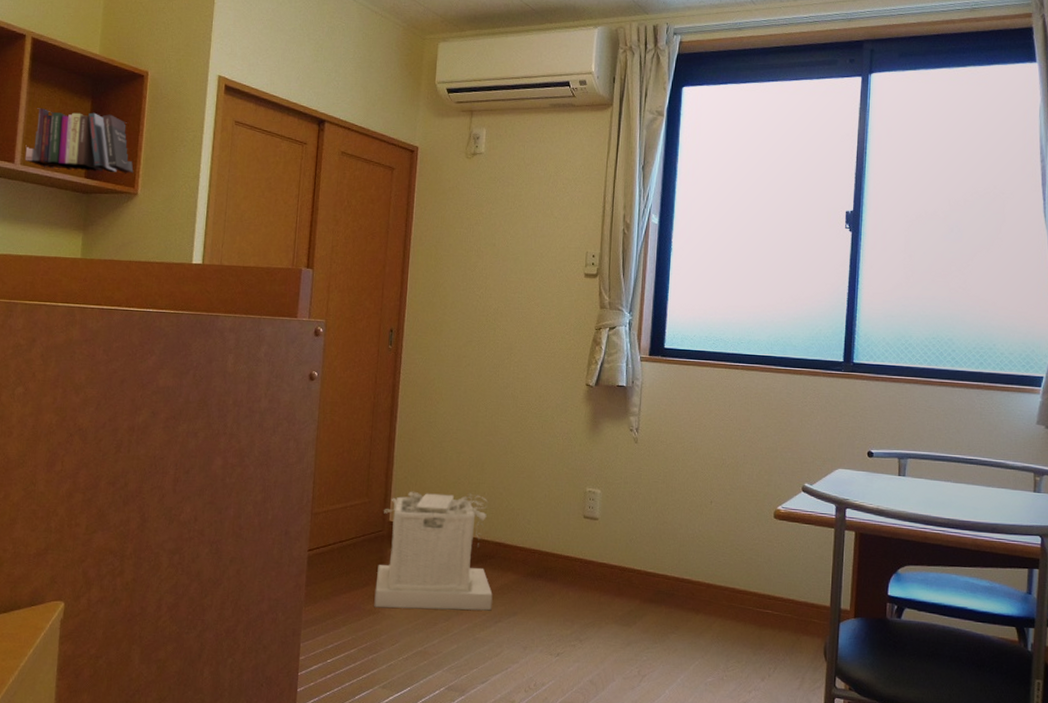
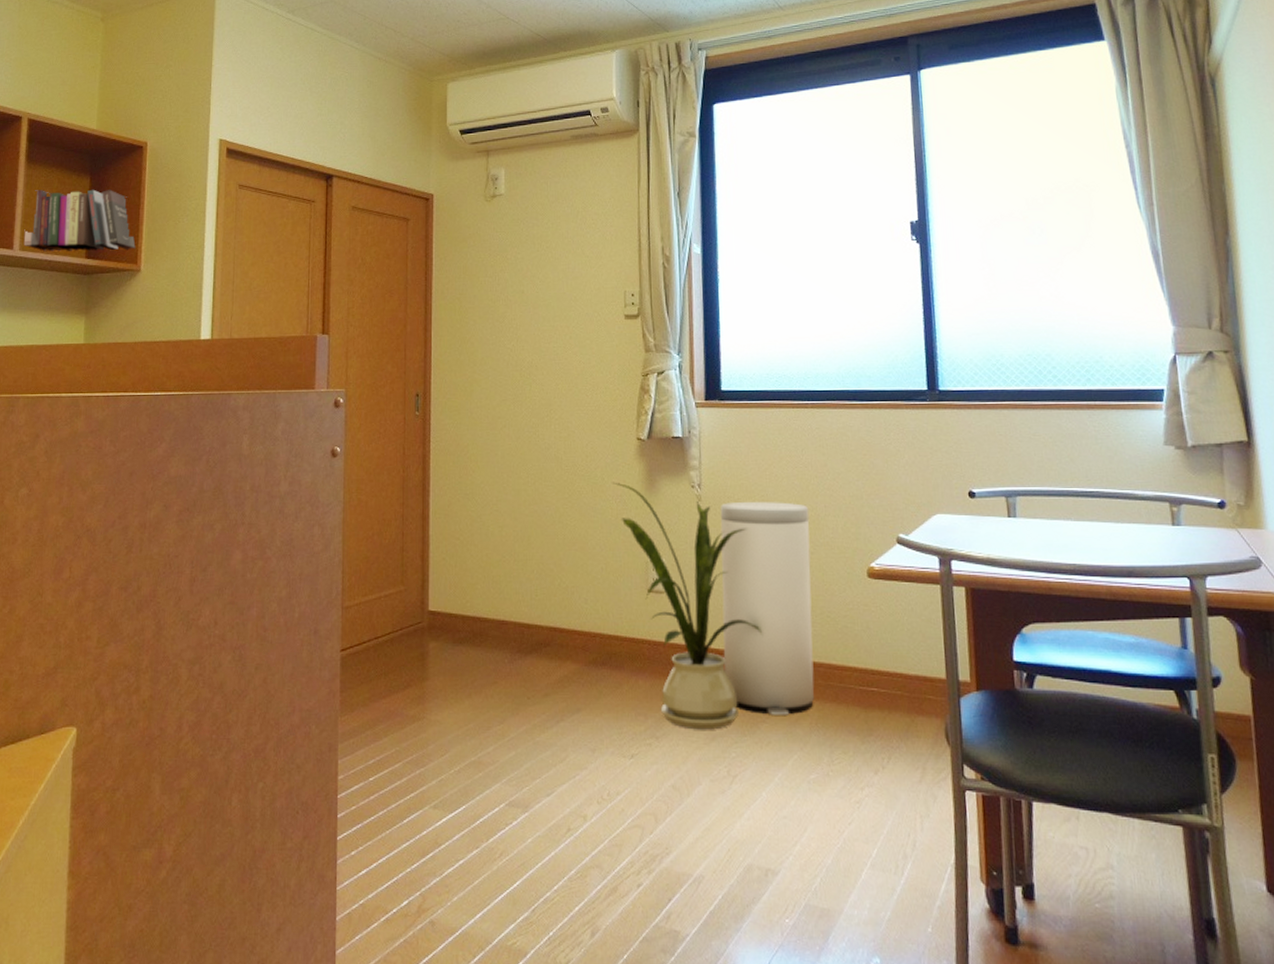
clothes hamper: present [374,491,493,611] -> none [418,572,552,713]
house plant: none [561,422,679,636] -> present [613,483,762,730]
pedal bin: none [643,446,730,630] -> present [720,501,815,717]

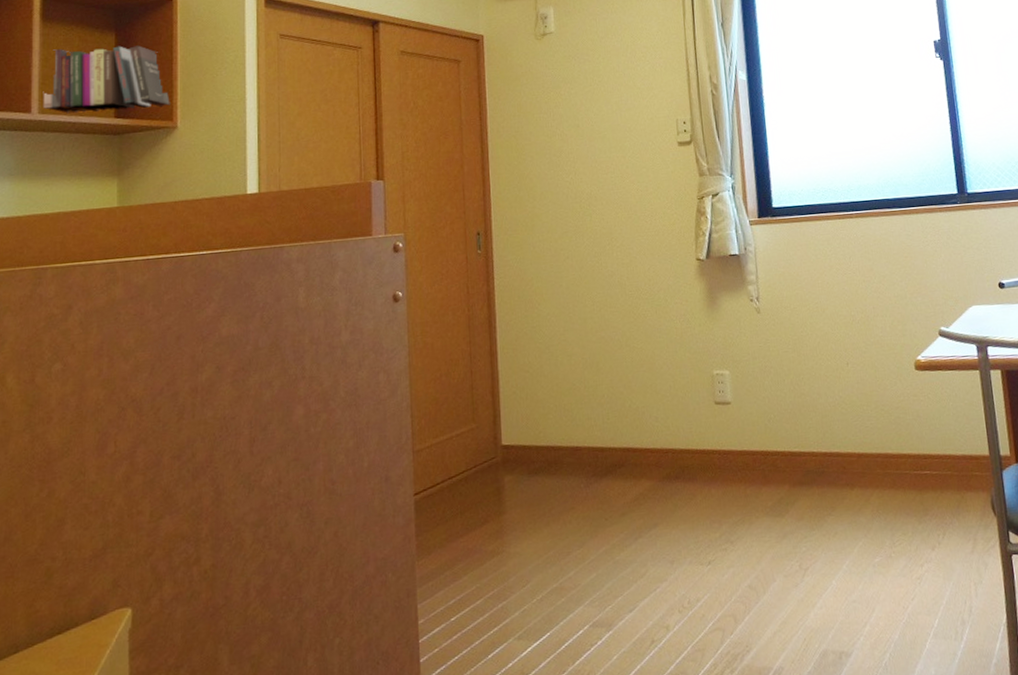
house plant: present [613,483,762,730] -> none [676,303,823,530]
pedal bin: present [720,501,815,717] -> none [778,307,875,509]

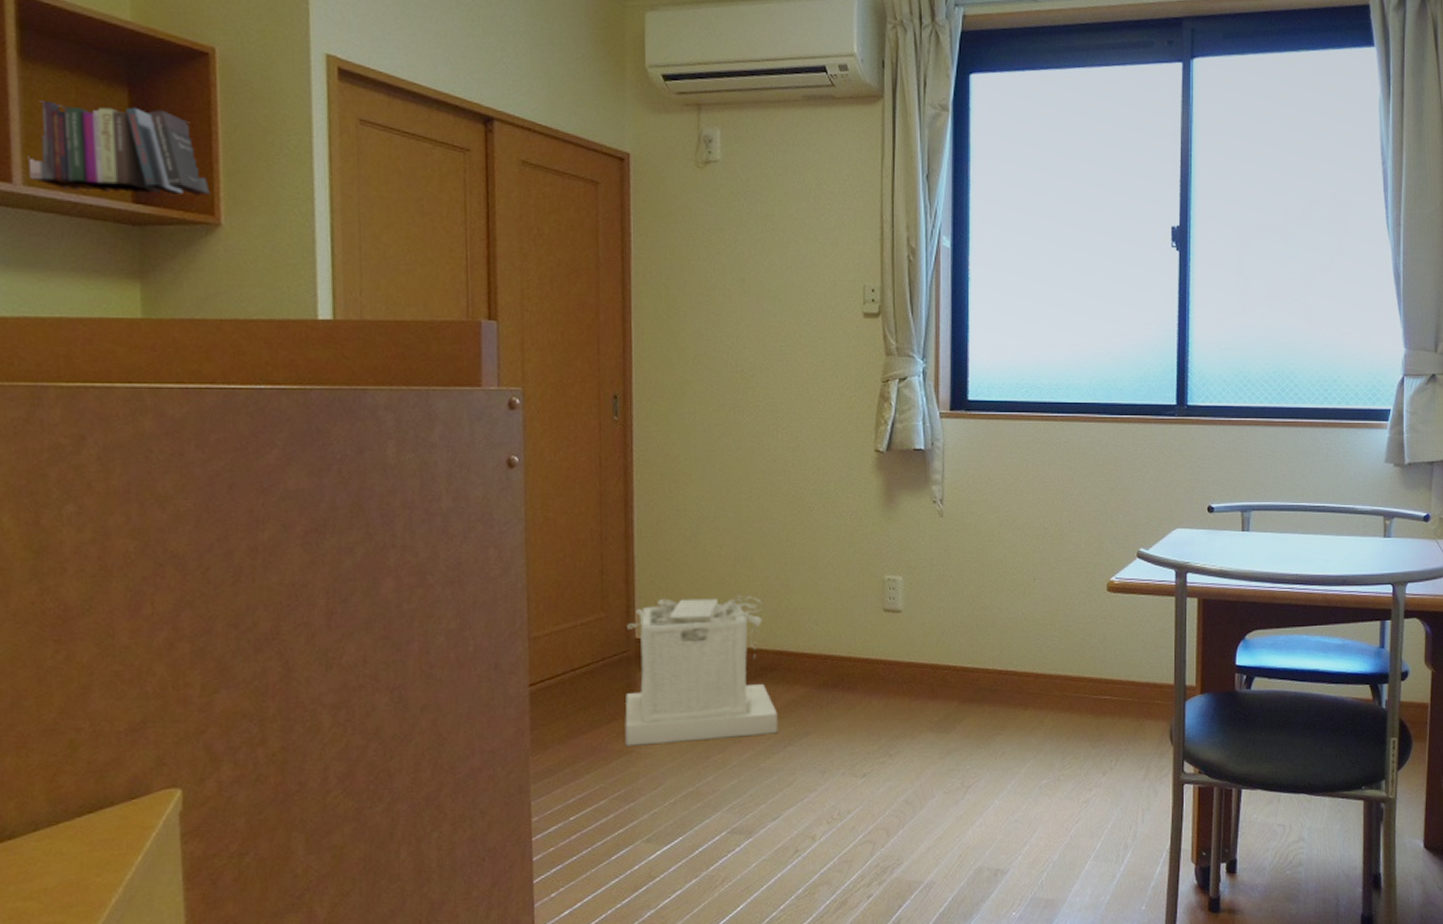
clothes hamper: none [495,398,629,547] -> present [625,594,778,747]

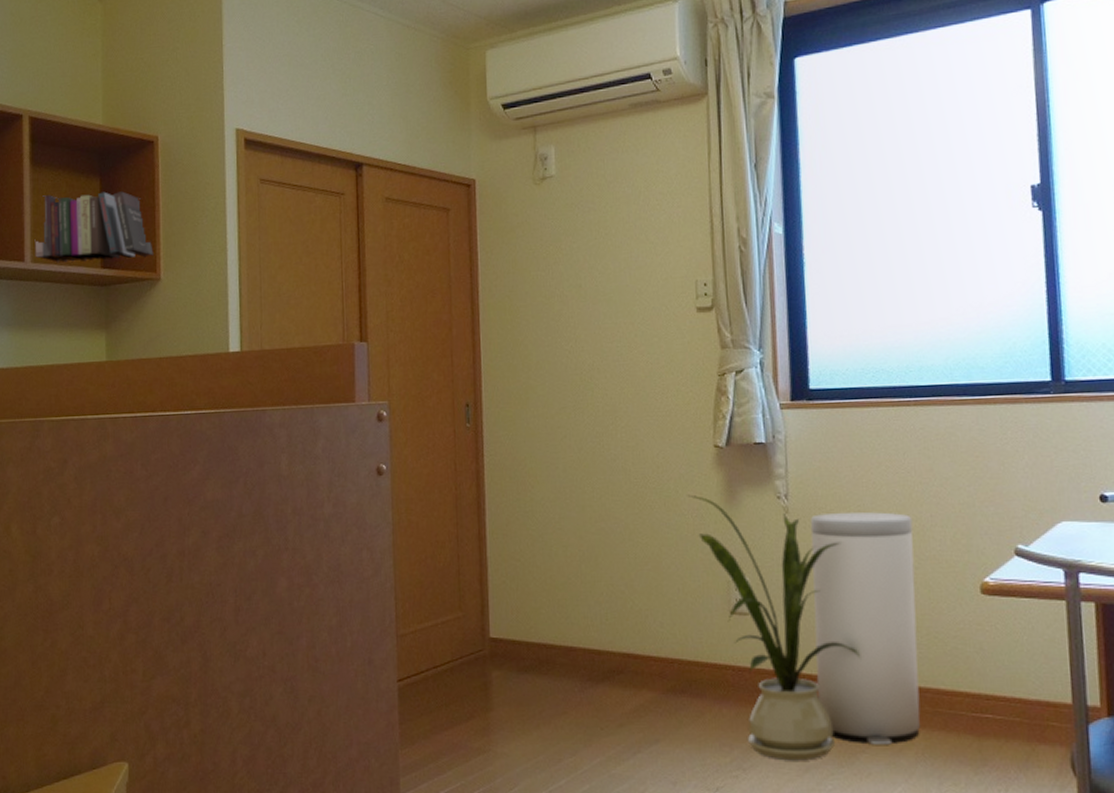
clothes hamper: present [625,594,778,747] -> none [482,595,627,745]
house plant: none [848,498,1001,745] -> present [688,496,860,761]
pedal bin: none [961,516,1054,729] -> present [810,511,921,746]

